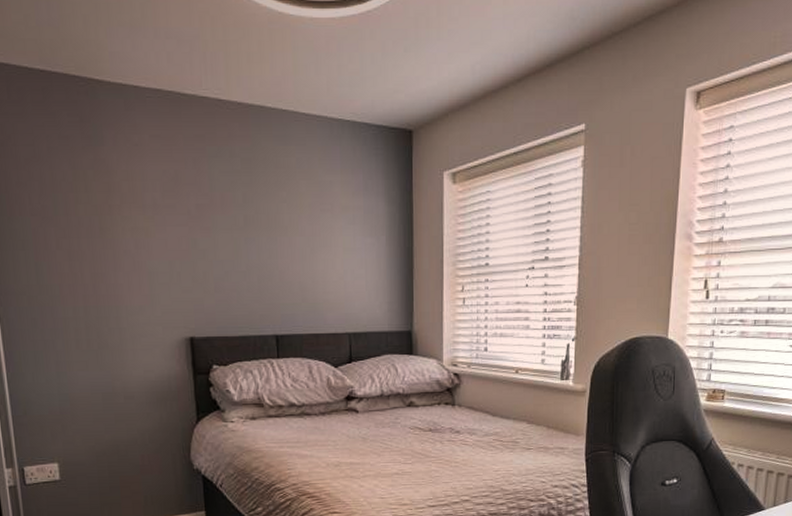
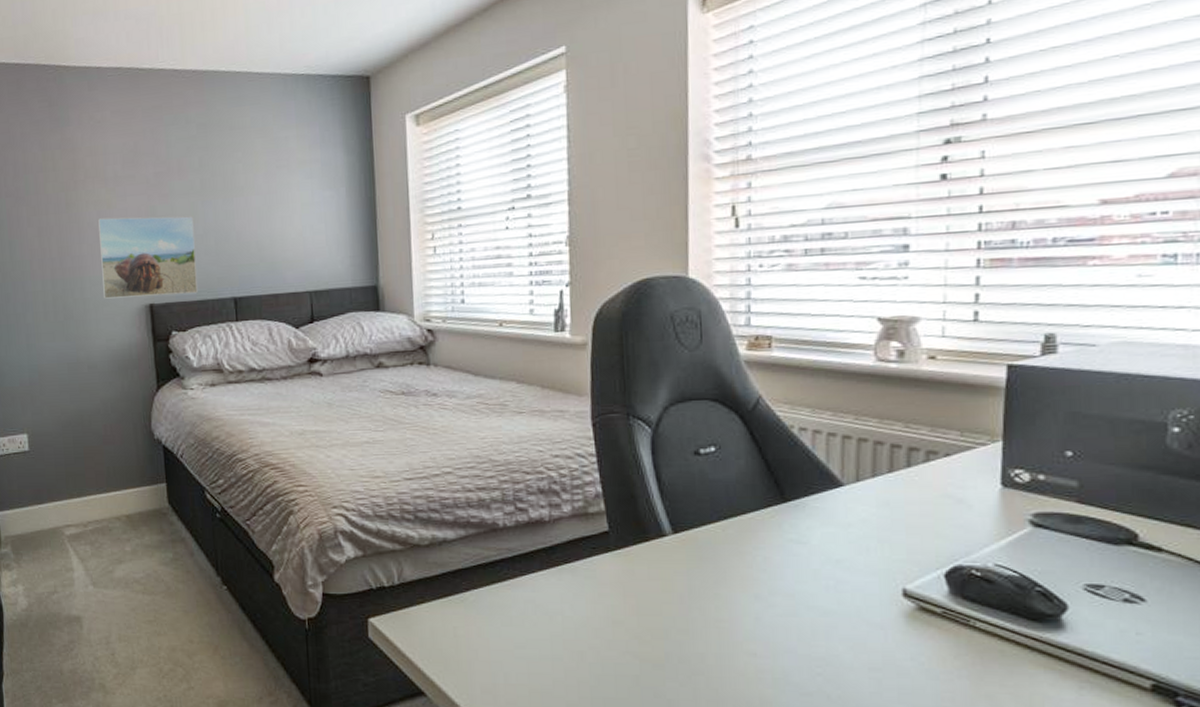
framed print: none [134,247,240,330] -> present [97,216,198,299]

